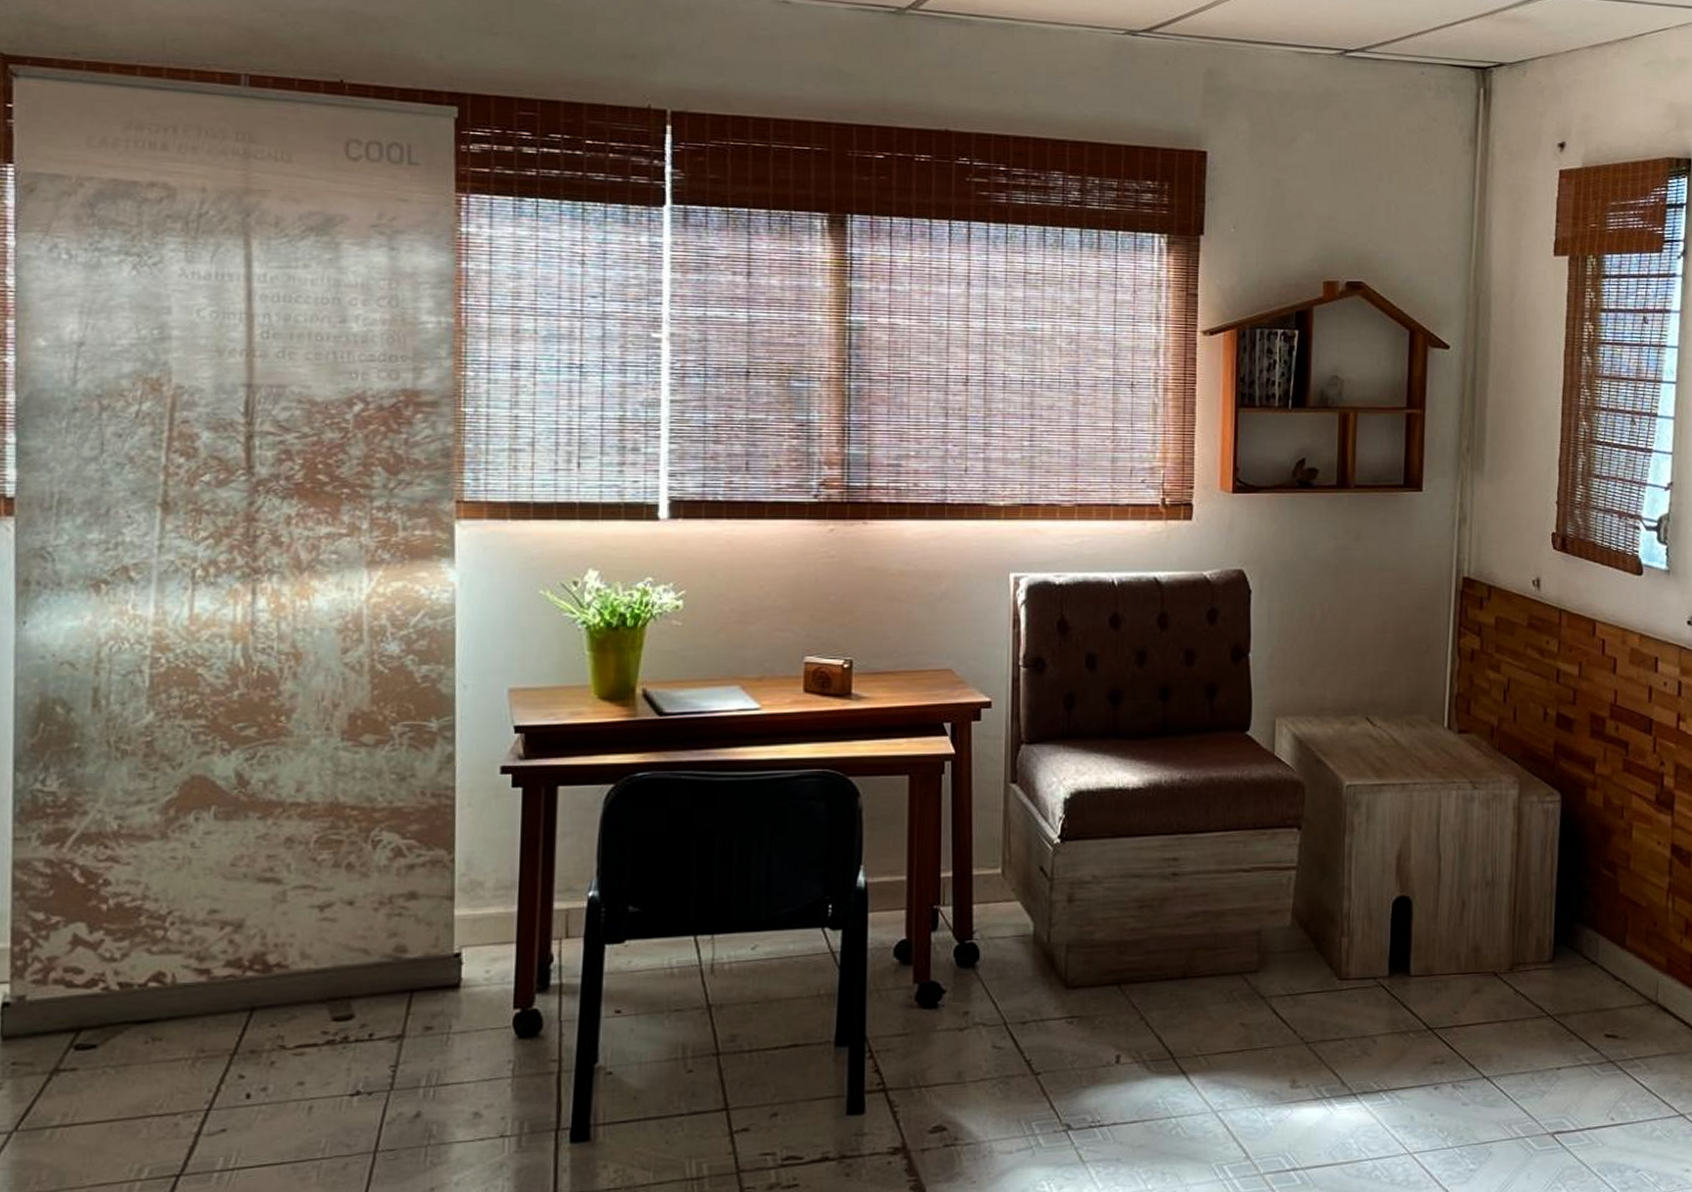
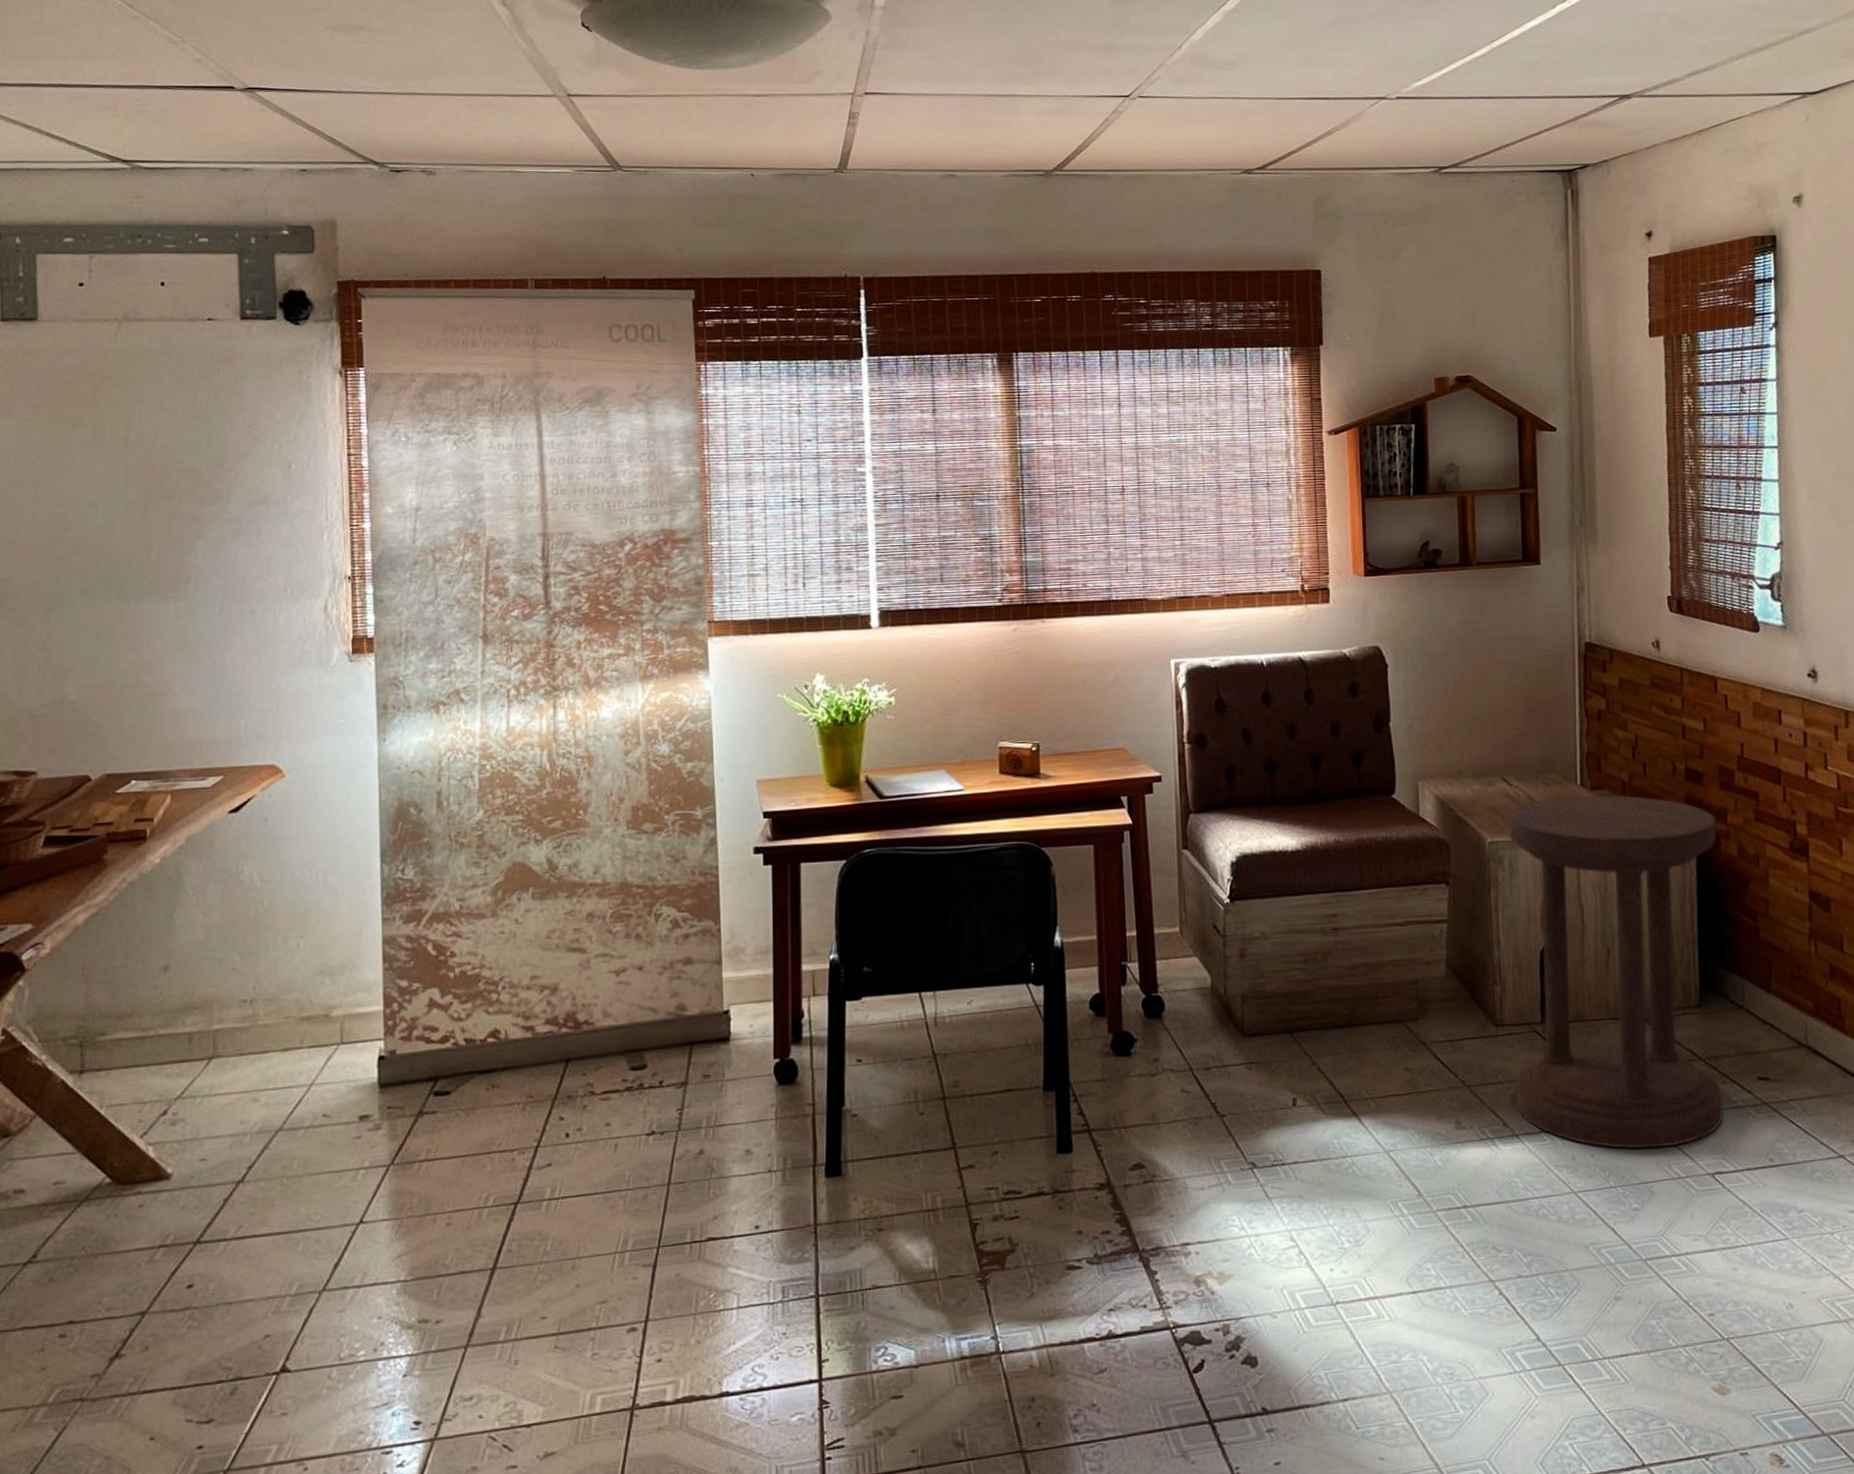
side table: none [1355,738,1583,1109] -> present [1508,794,1725,1150]

